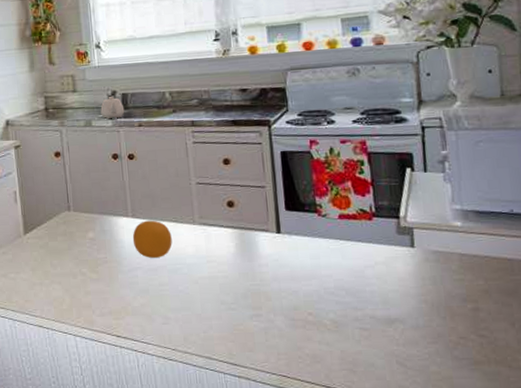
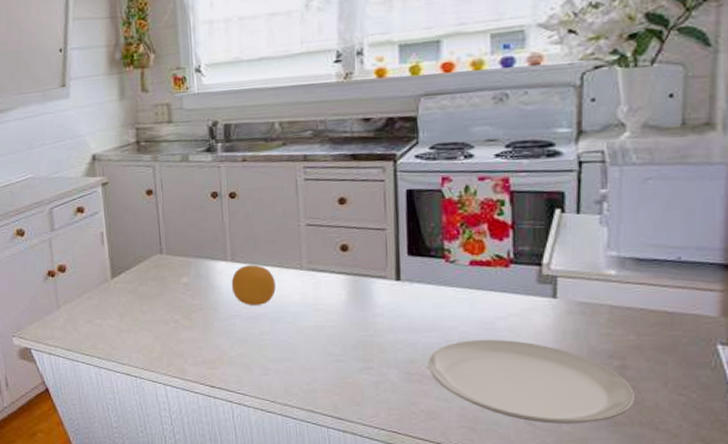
teapot: present [100,96,125,120] -> none [199,128,227,154]
plate: none [309,286,489,364] -> present [428,339,634,424]

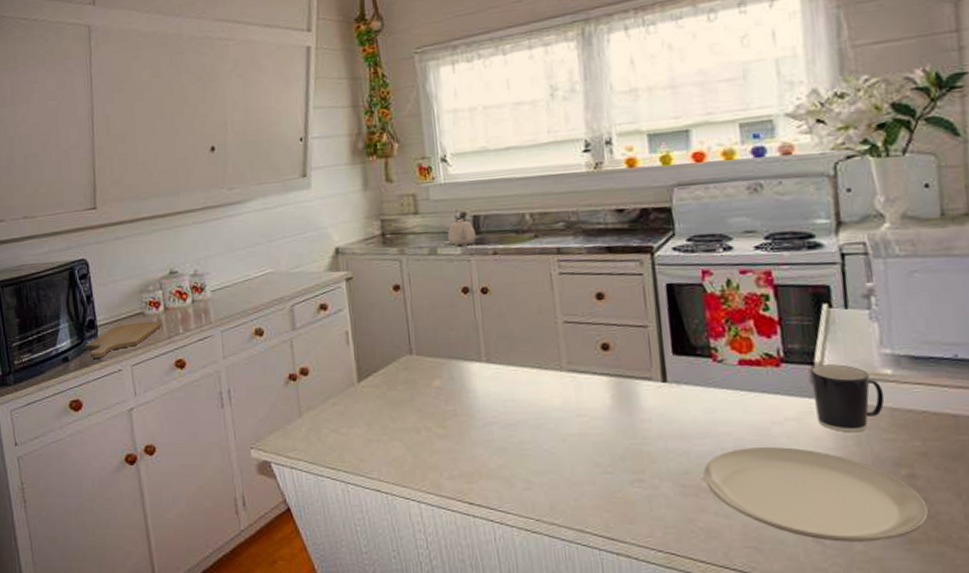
teapot: none [199,128,227,154] -> present [447,219,477,247]
fruit: present [231,265,276,305] -> none [486,366,535,411]
mug: none [537,265,606,328] -> present [810,364,885,433]

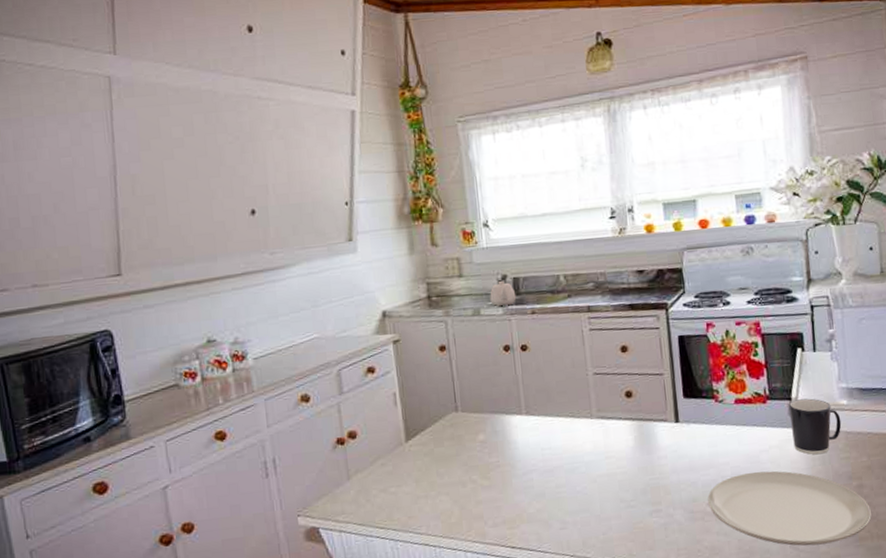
chopping board: present [85,322,162,359] -> none [110,393,200,437]

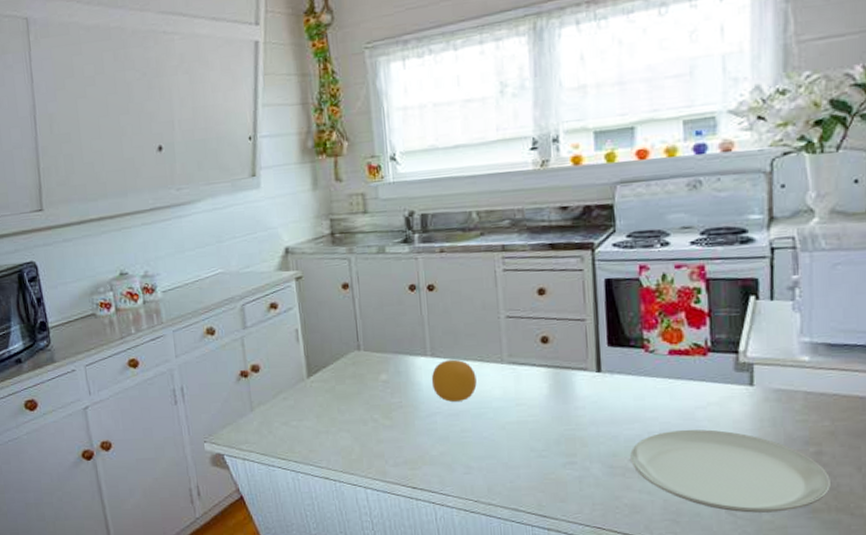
teapot: present [490,281,517,307] -> none [395,218,424,245]
fruit: none [526,416,569,458] -> present [431,359,477,402]
mug: present [788,398,842,455] -> none [734,352,800,415]

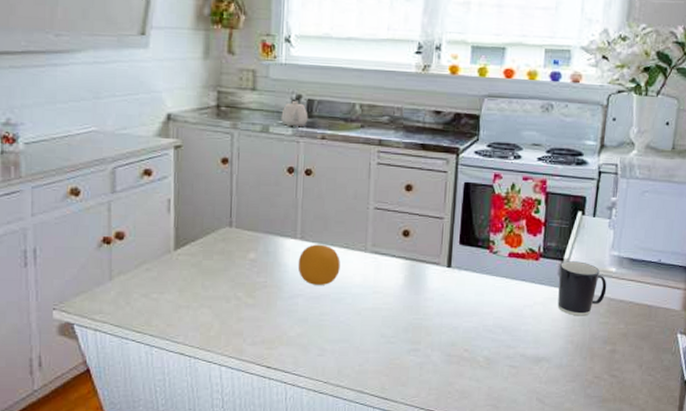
teapot: none [395,218,424,245] -> present [281,101,309,128]
plate: present [630,429,830,513] -> none [466,324,619,401]
mug: none [734,352,800,415] -> present [557,261,607,316]

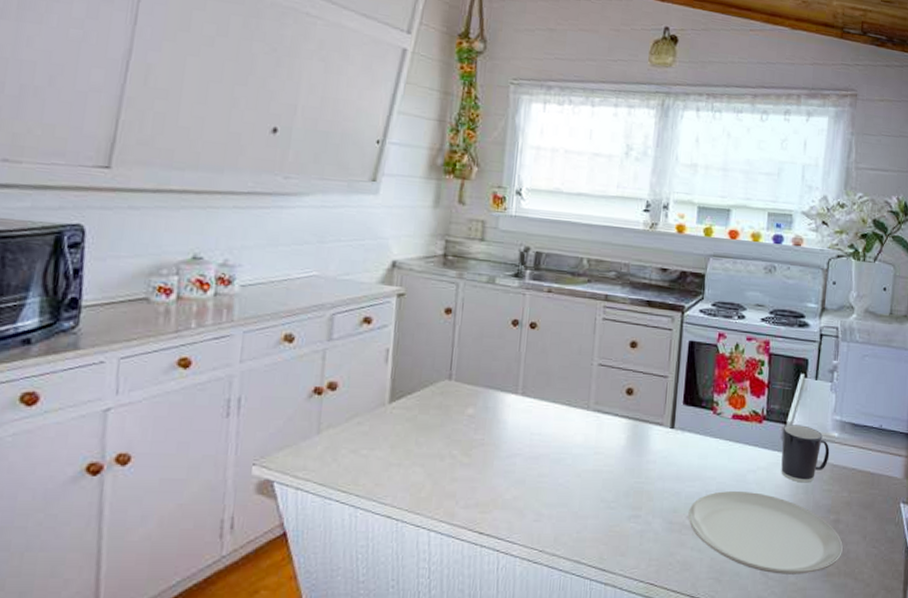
teapot: present [281,101,309,128] -> none [508,253,536,280]
fruit: present [297,244,340,285] -> none [517,400,562,444]
plate: none [466,324,619,401] -> present [688,490,843,574]

